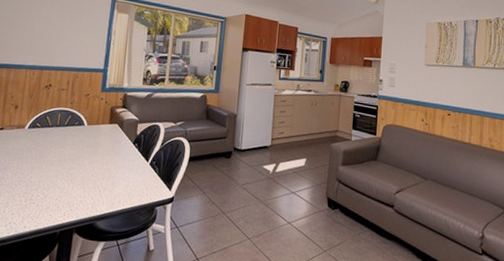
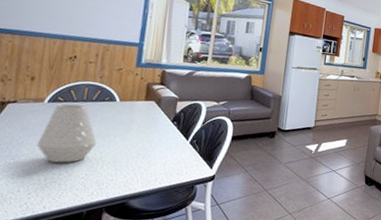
vase: none [19,129,68,185] -> present [36,103,97,163]

